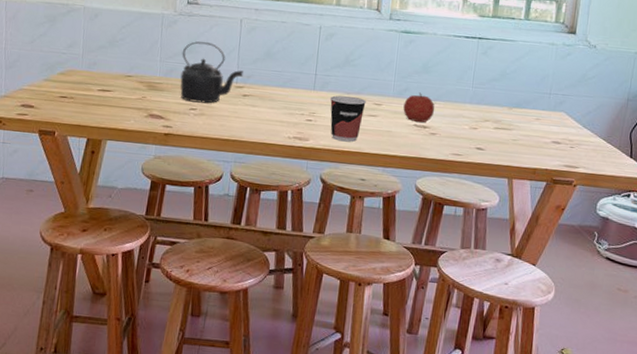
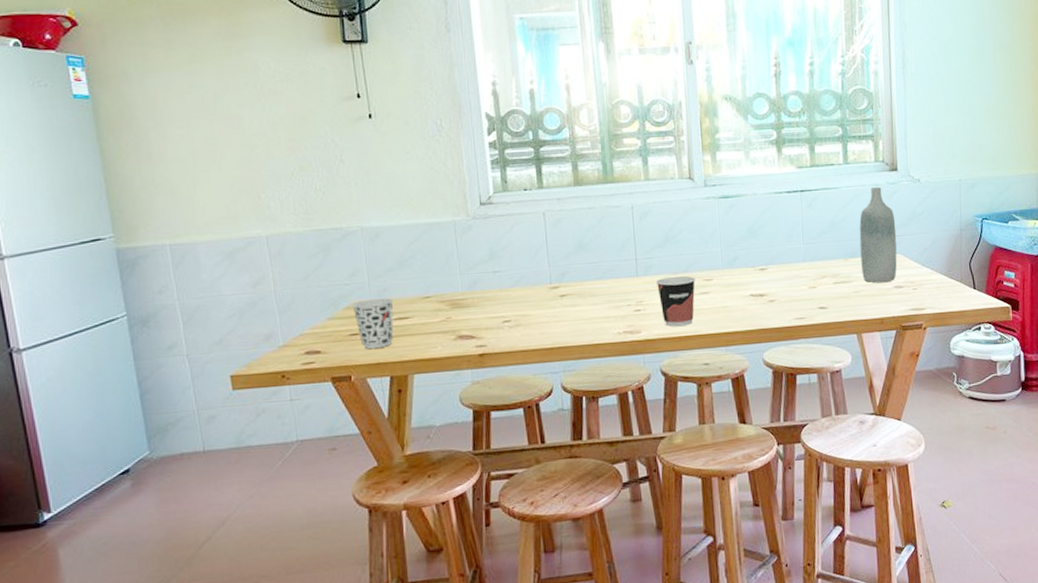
cup: none [65,69,101,113] -> present [352,298,394,350]
kettle: present [179,41,244,104] -> none [483,243,558,314]
fruit: present [403,92,435,123] -> none [735,259,769,292]
bottle: none [523,46,565,137] -> present [859,187,897,283]

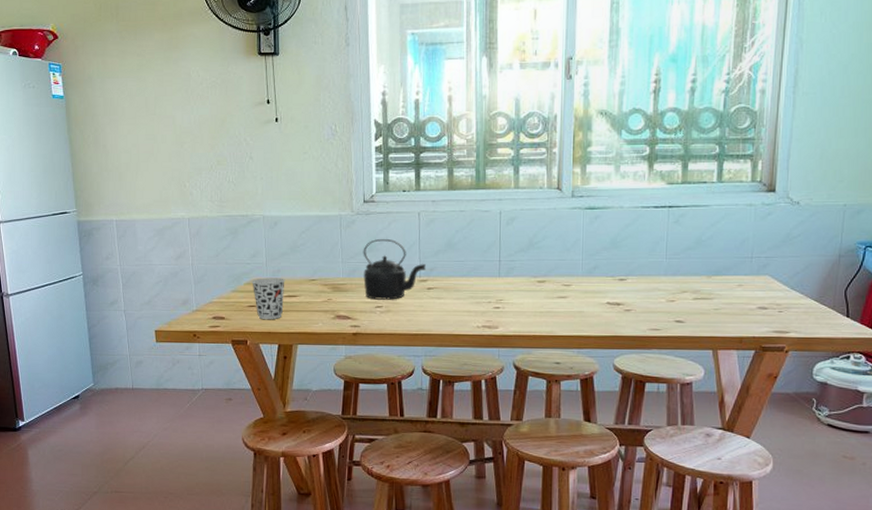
kettle: none [483,243,558,314] -> present [363,238,427,300]
cup: present [655,276,695,327] -> none [516,279,554,326]
bottle: present [859,187,897,283] -> none [725,208,767,303]

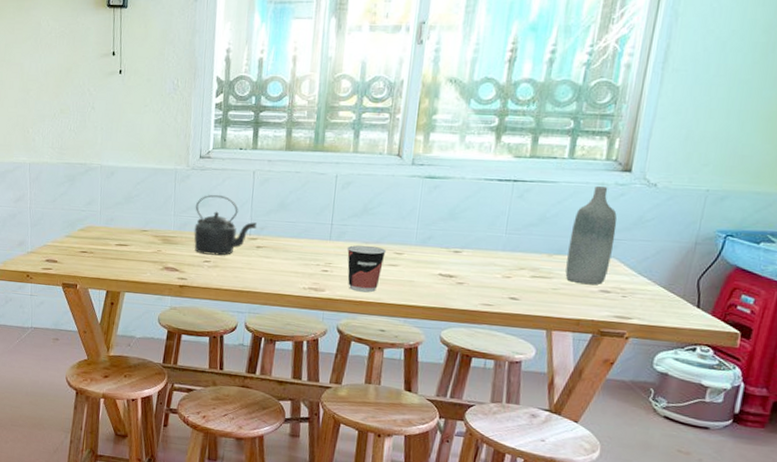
cup: present [252,277,285,320] -> none [85,225,118,267]
cup: none [516,279,554,326] -> present [346,245,386,293]
bottle: none [725,208,767,303] -> present [565,186,617,285]

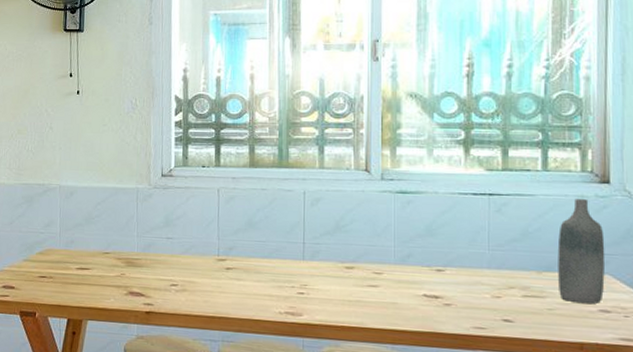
kettle: present [193,194,257,256] -> none [159,213,226,279]
cup: present [346,245,386,293] -> none [322,264,364,317]

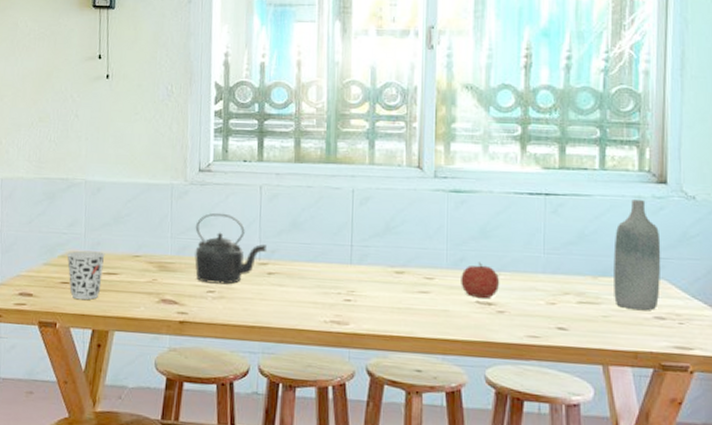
cup: none [44,248,78,293] -> present [67,250,105,300]
kettle: none [159,213,226,279] -> present [194,212,268,285]
fruit: none [408,258,447,293] -> present [461,262,500,299]

